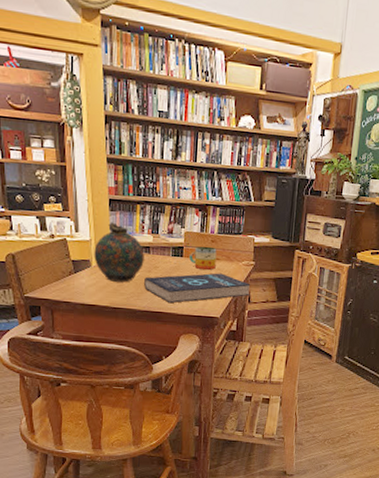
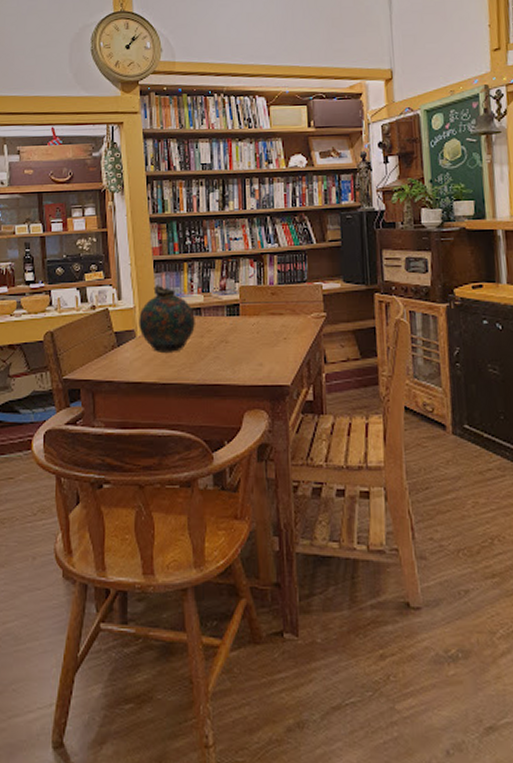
book: present [144,273,251,304] -> none [197,330,325,373]
mug: present [189,246,217,270] -> none [247,300,280,328]

